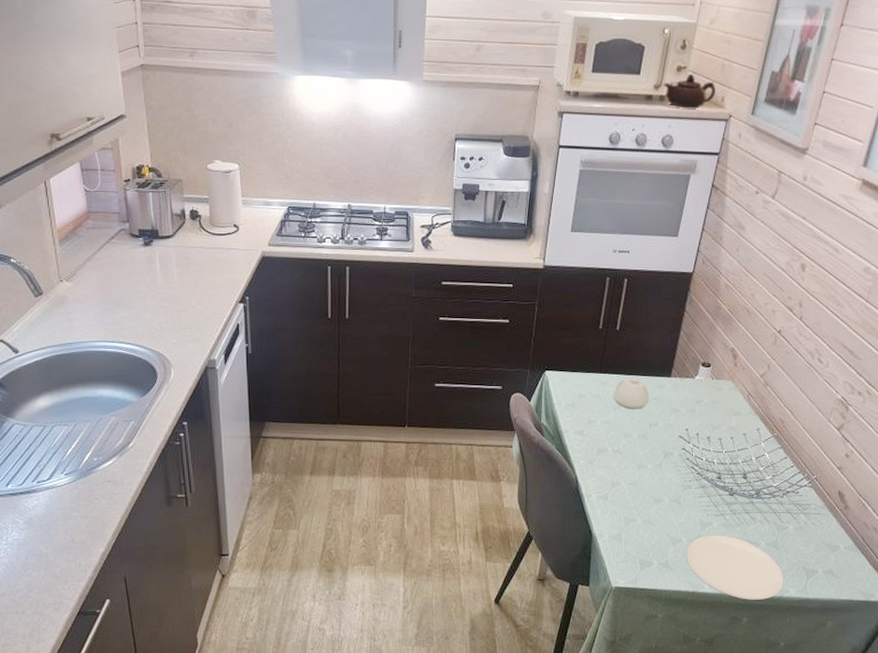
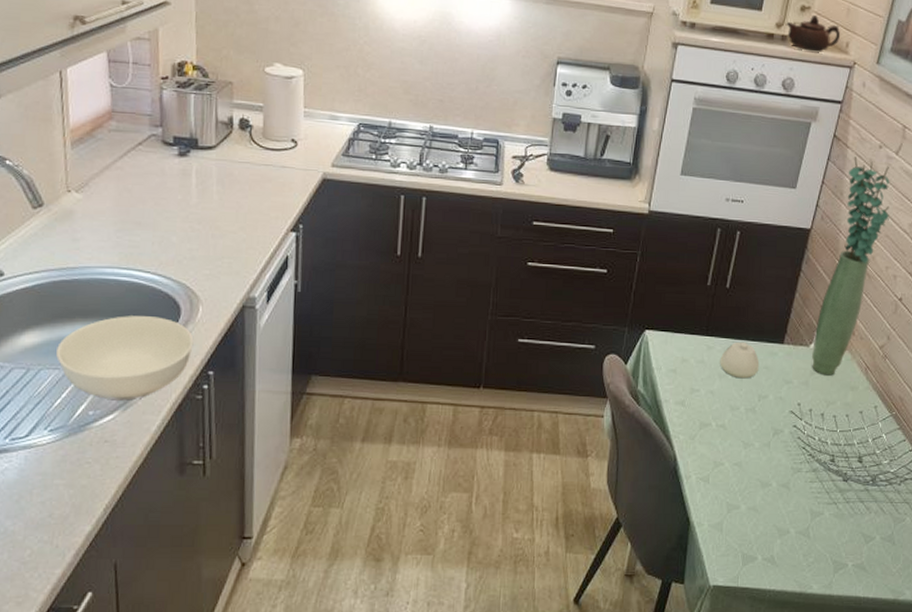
bowl: none [64,379,170,449] -> present [56,316,194,401]
plate: present [686,535,784,600] -> none [794,526,899,603]
vase: none [697,203,767,403] -> present [811,156,890,376]

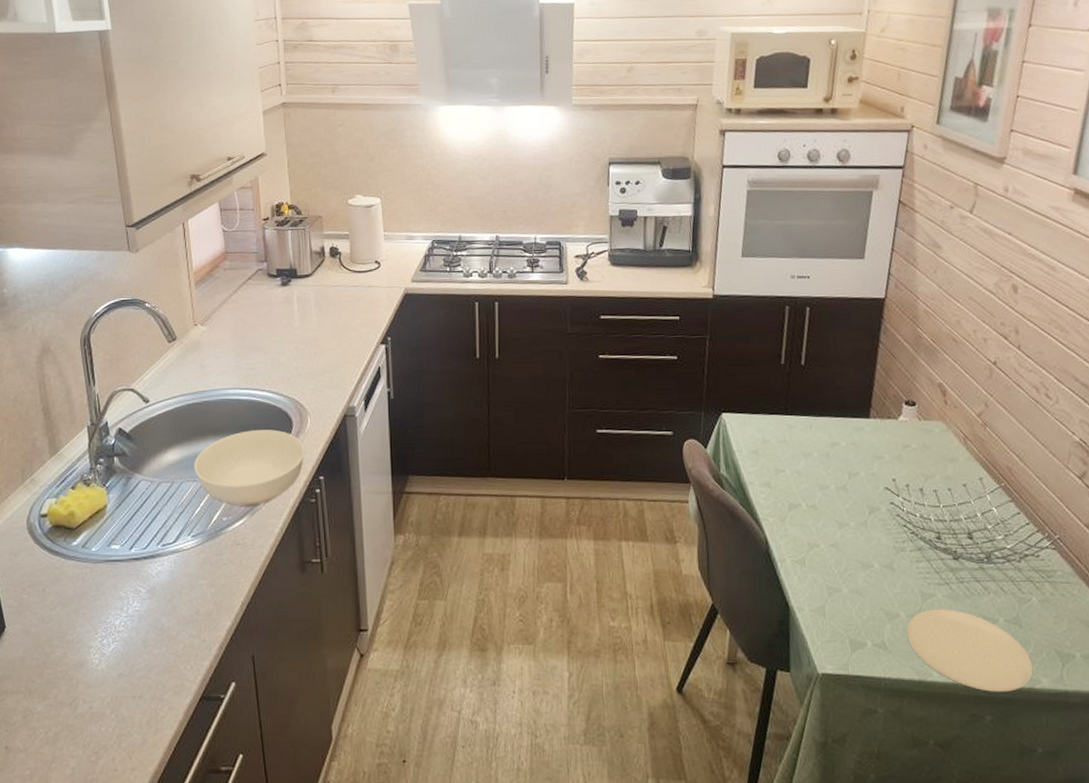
sugar bowl: present [720,341,760,379] -> none [803,418,846,457]
teapot: present [786,15,841,53] -> none [834,85,894,122]
plate: none [794,526,899,603] -> present [906,608,1033,692]
vase: present [811,156,890,376] -> none [901,220,971,448]

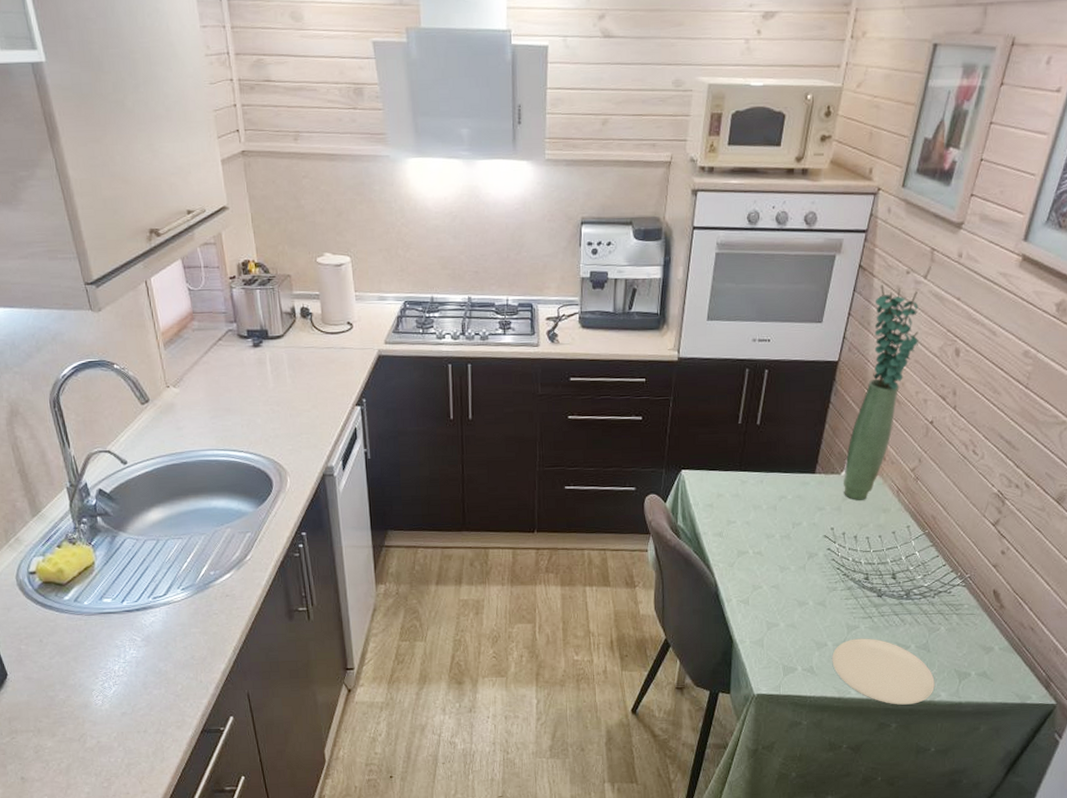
bowl: present [194,429,305,507] -> none [177,489,287,562]
vase: none [901,220,971,448] -> present [843,285,919,500]

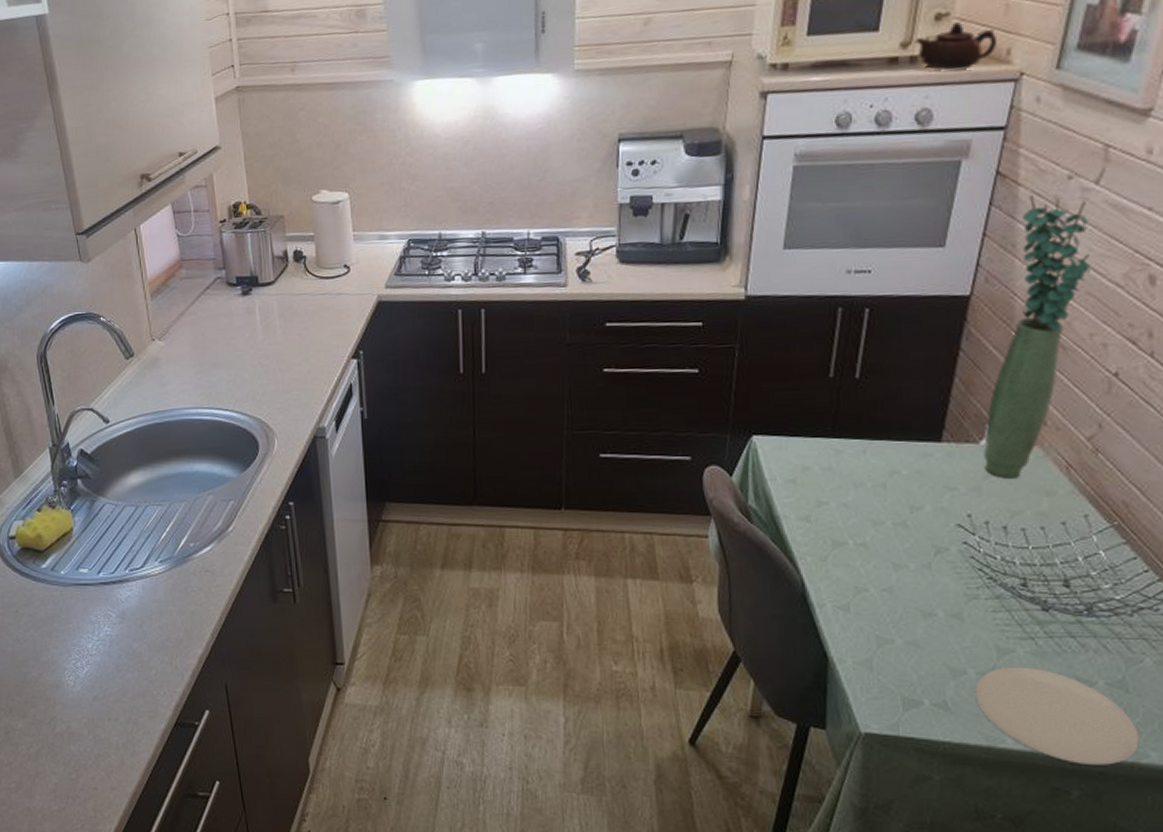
teapot: none [806,144,864,183] -> present [915,22,998,71]

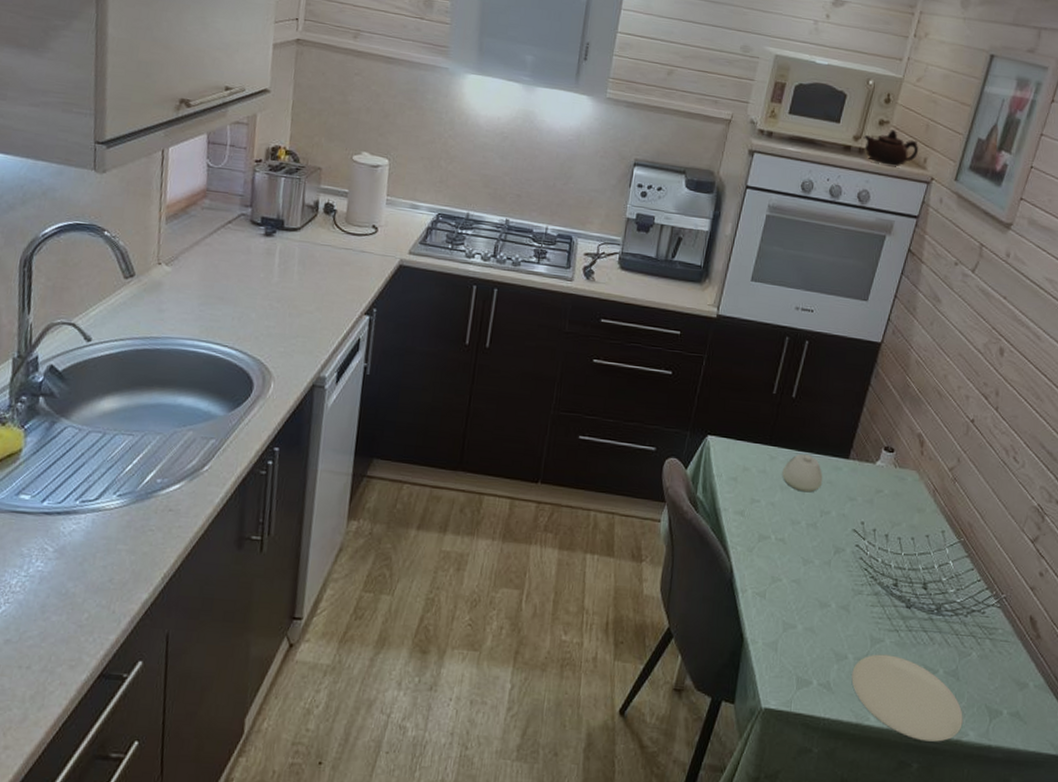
sugar bowl: none [853,442,909,487] -> present [782,453,823,493]
vase: present [983,195,1090,479] -> none [877,272,965,496]

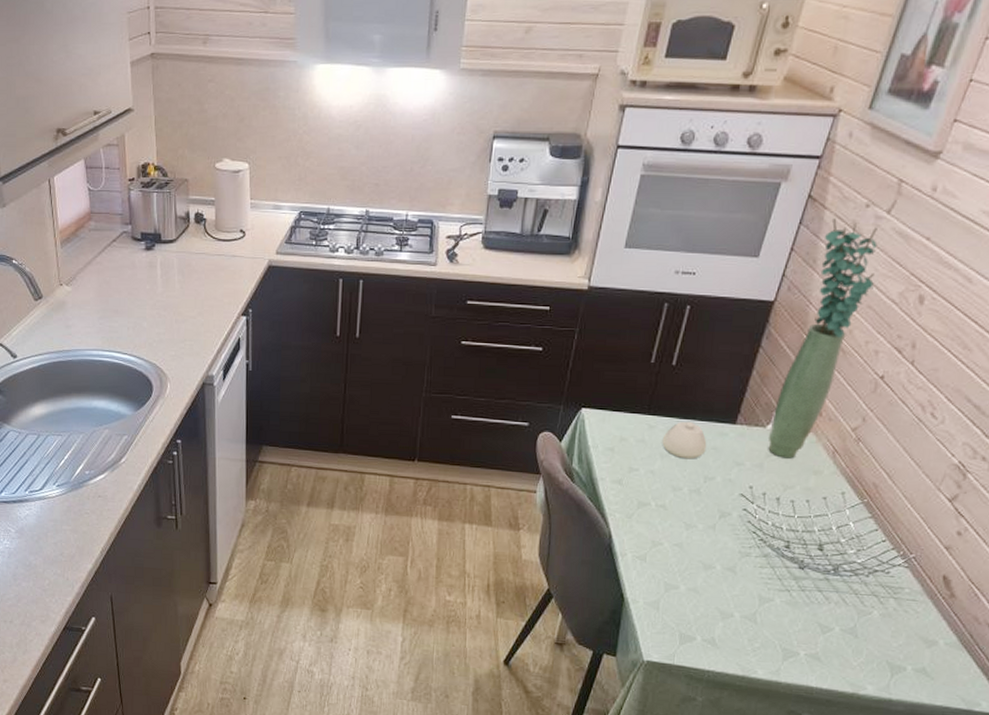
plate: present [851,654,963,742] -> none [738,612,861,695]
teapot: present [864,130,919,167] -> none [755,59,824,103]
vase: none [877,272,965,496] -> present [768,218,878,459]

